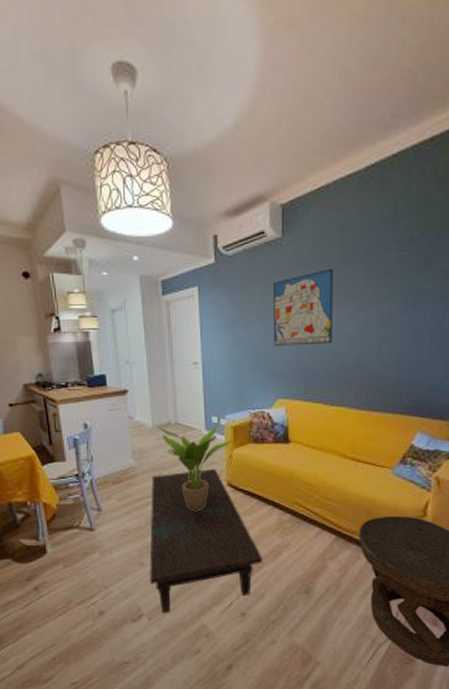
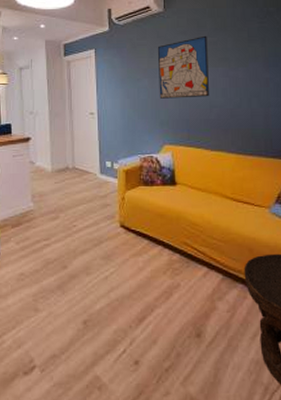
coffee table: present [150,468,263,614] -> none [44,210,155,365]
potted plant: present [158,426,235,511] -> none [57,170,127,252]

